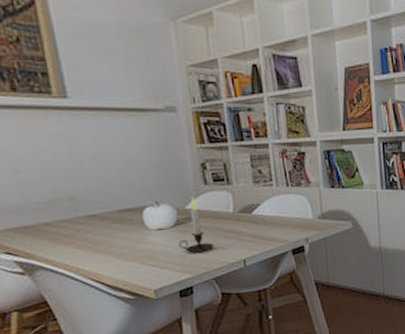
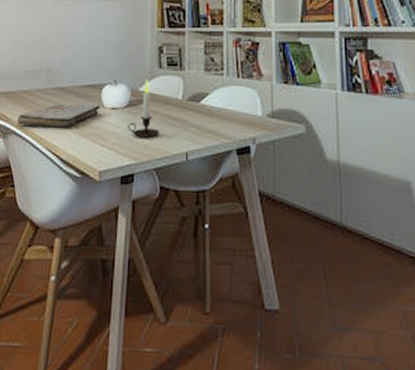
book: none [43,228,144,260] -> present [17,103,101,128]

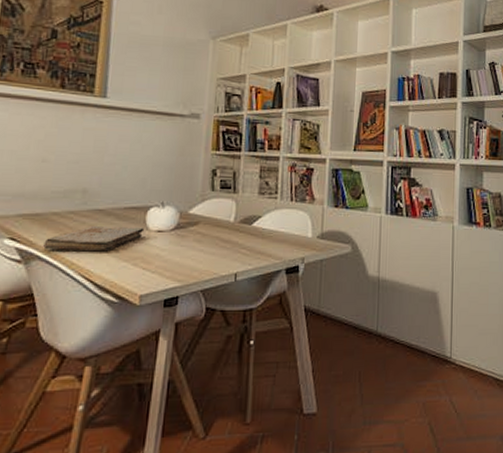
candle: present [128,79,159,138] -> none [174,202,208,260]

